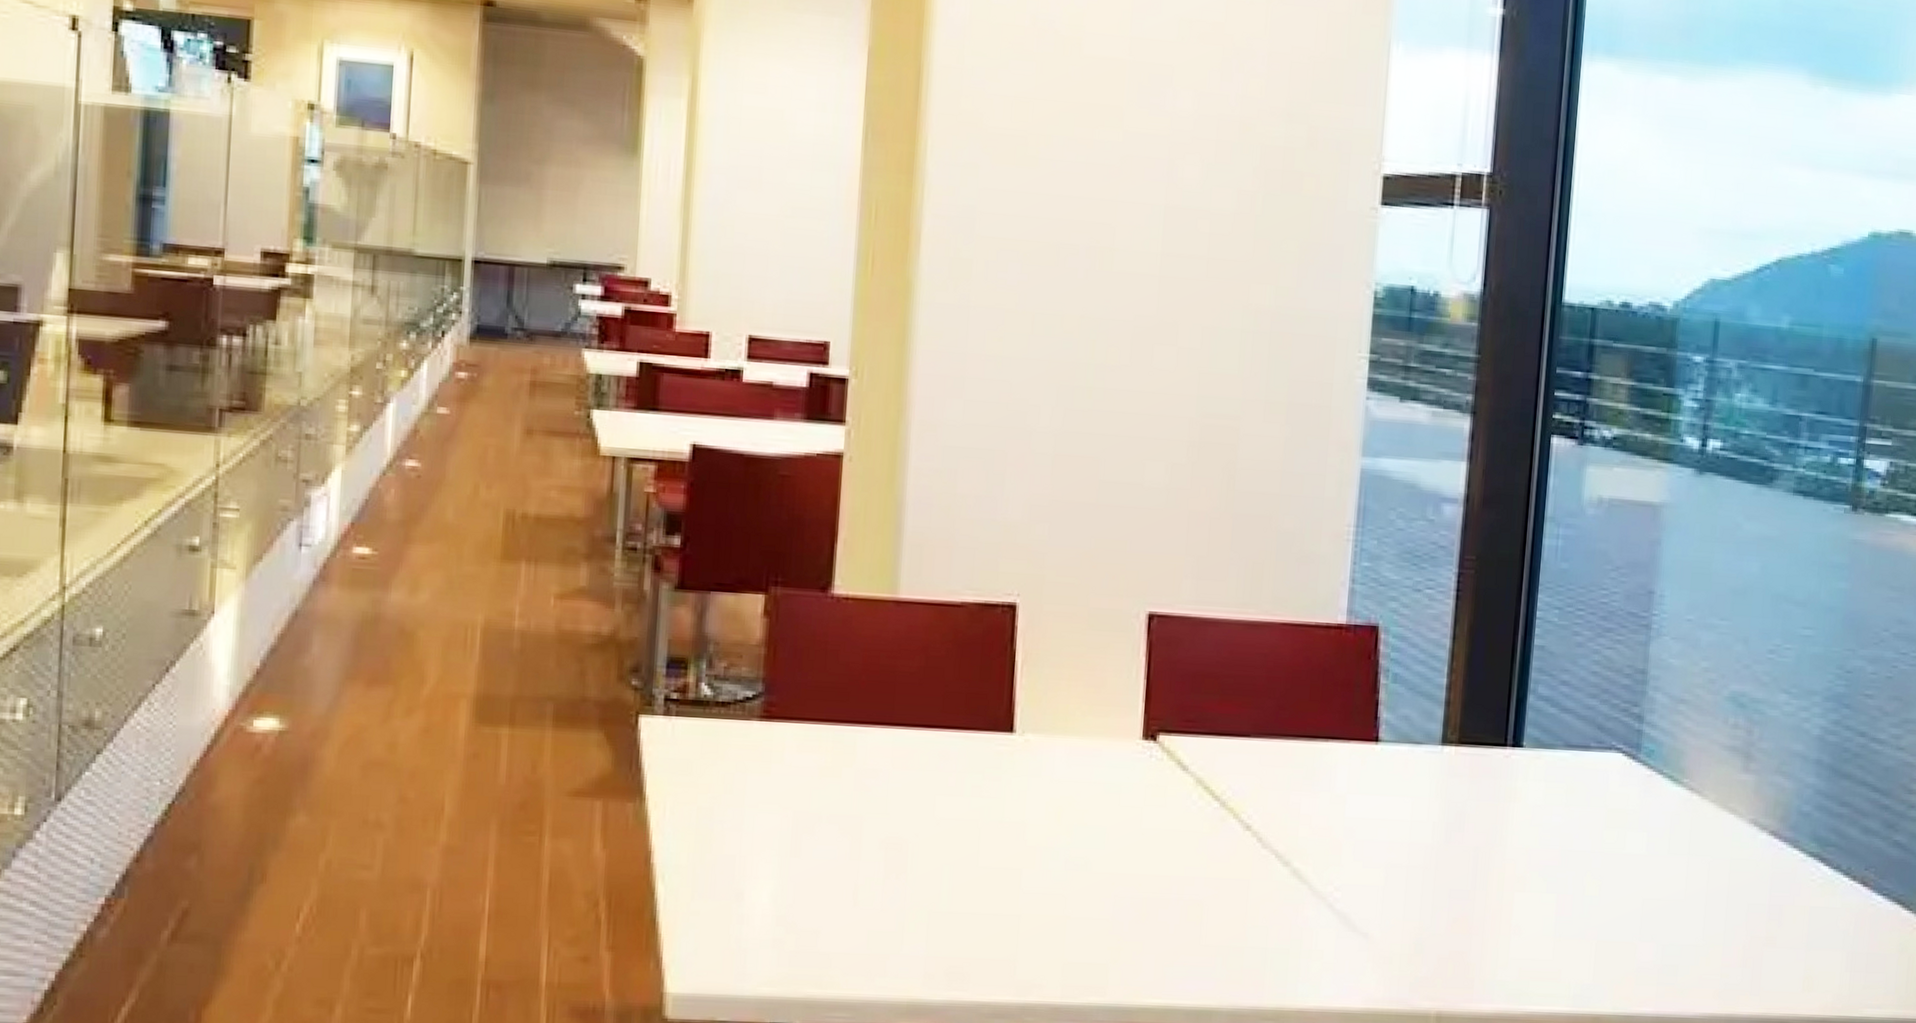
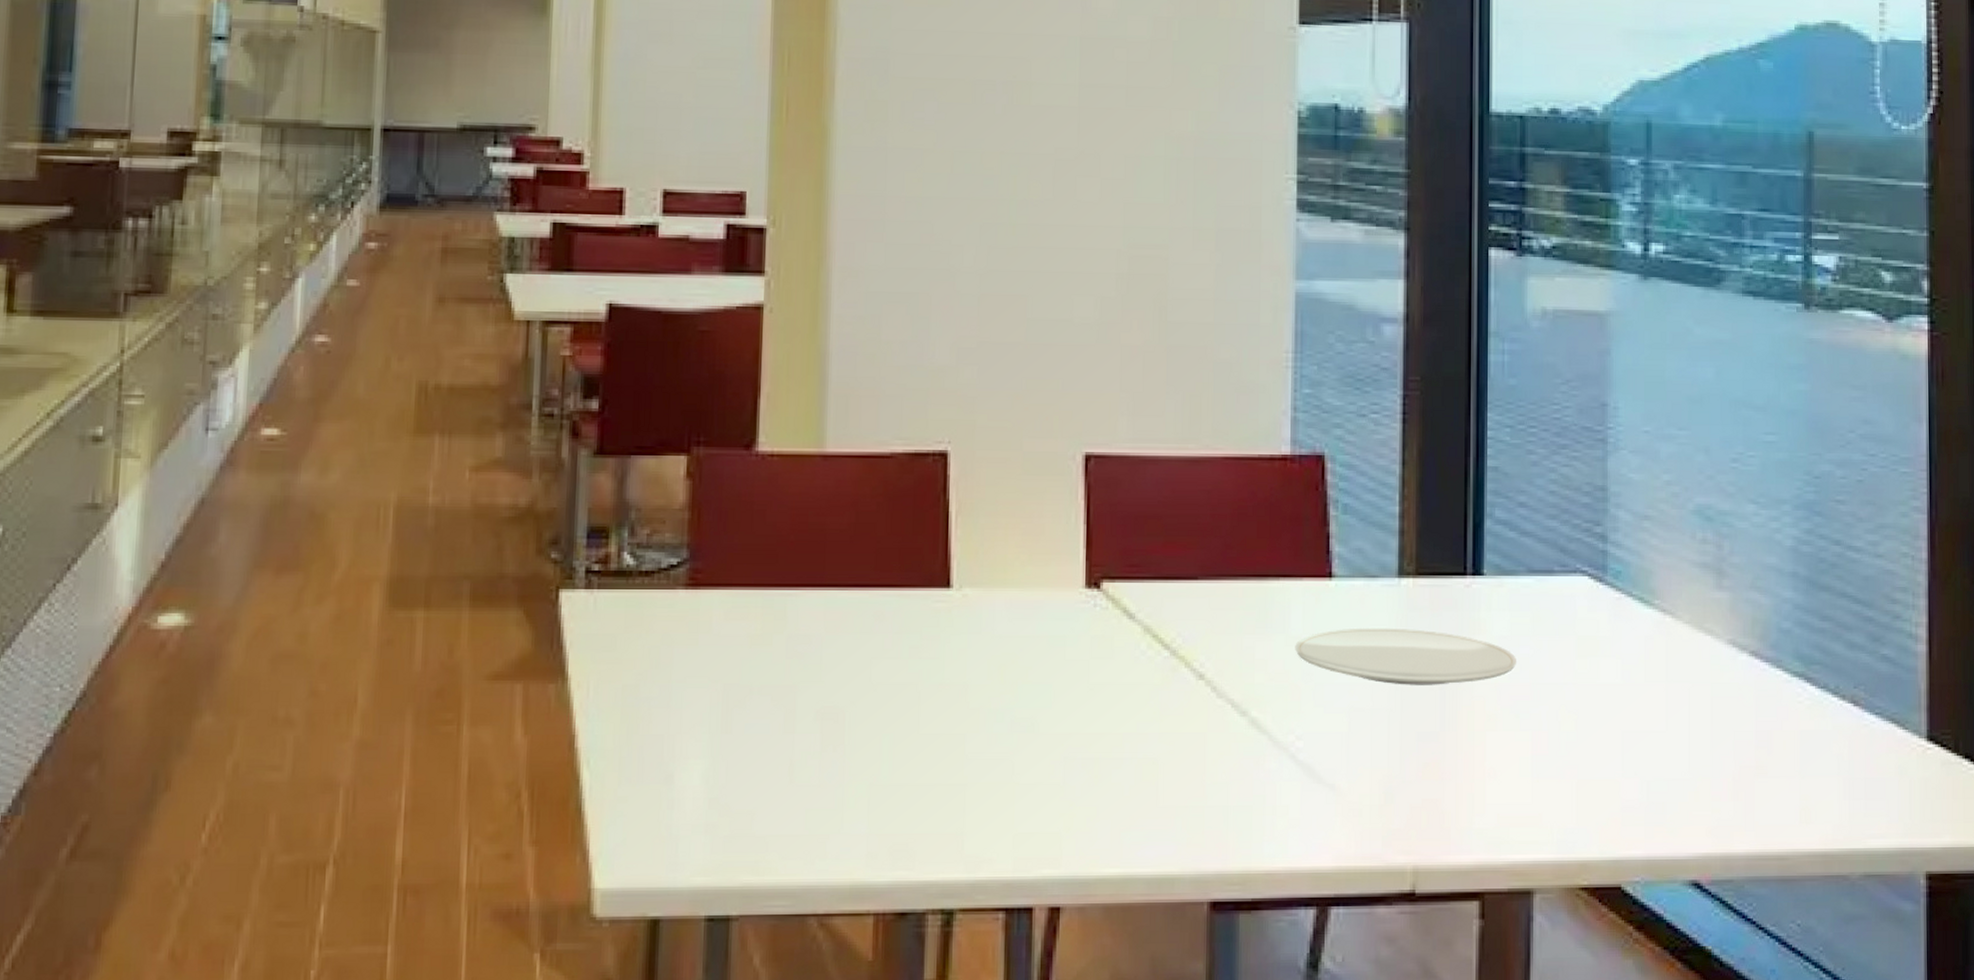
plate: none [1339,790,1548,847] -> present [1295,628,1516,685]

